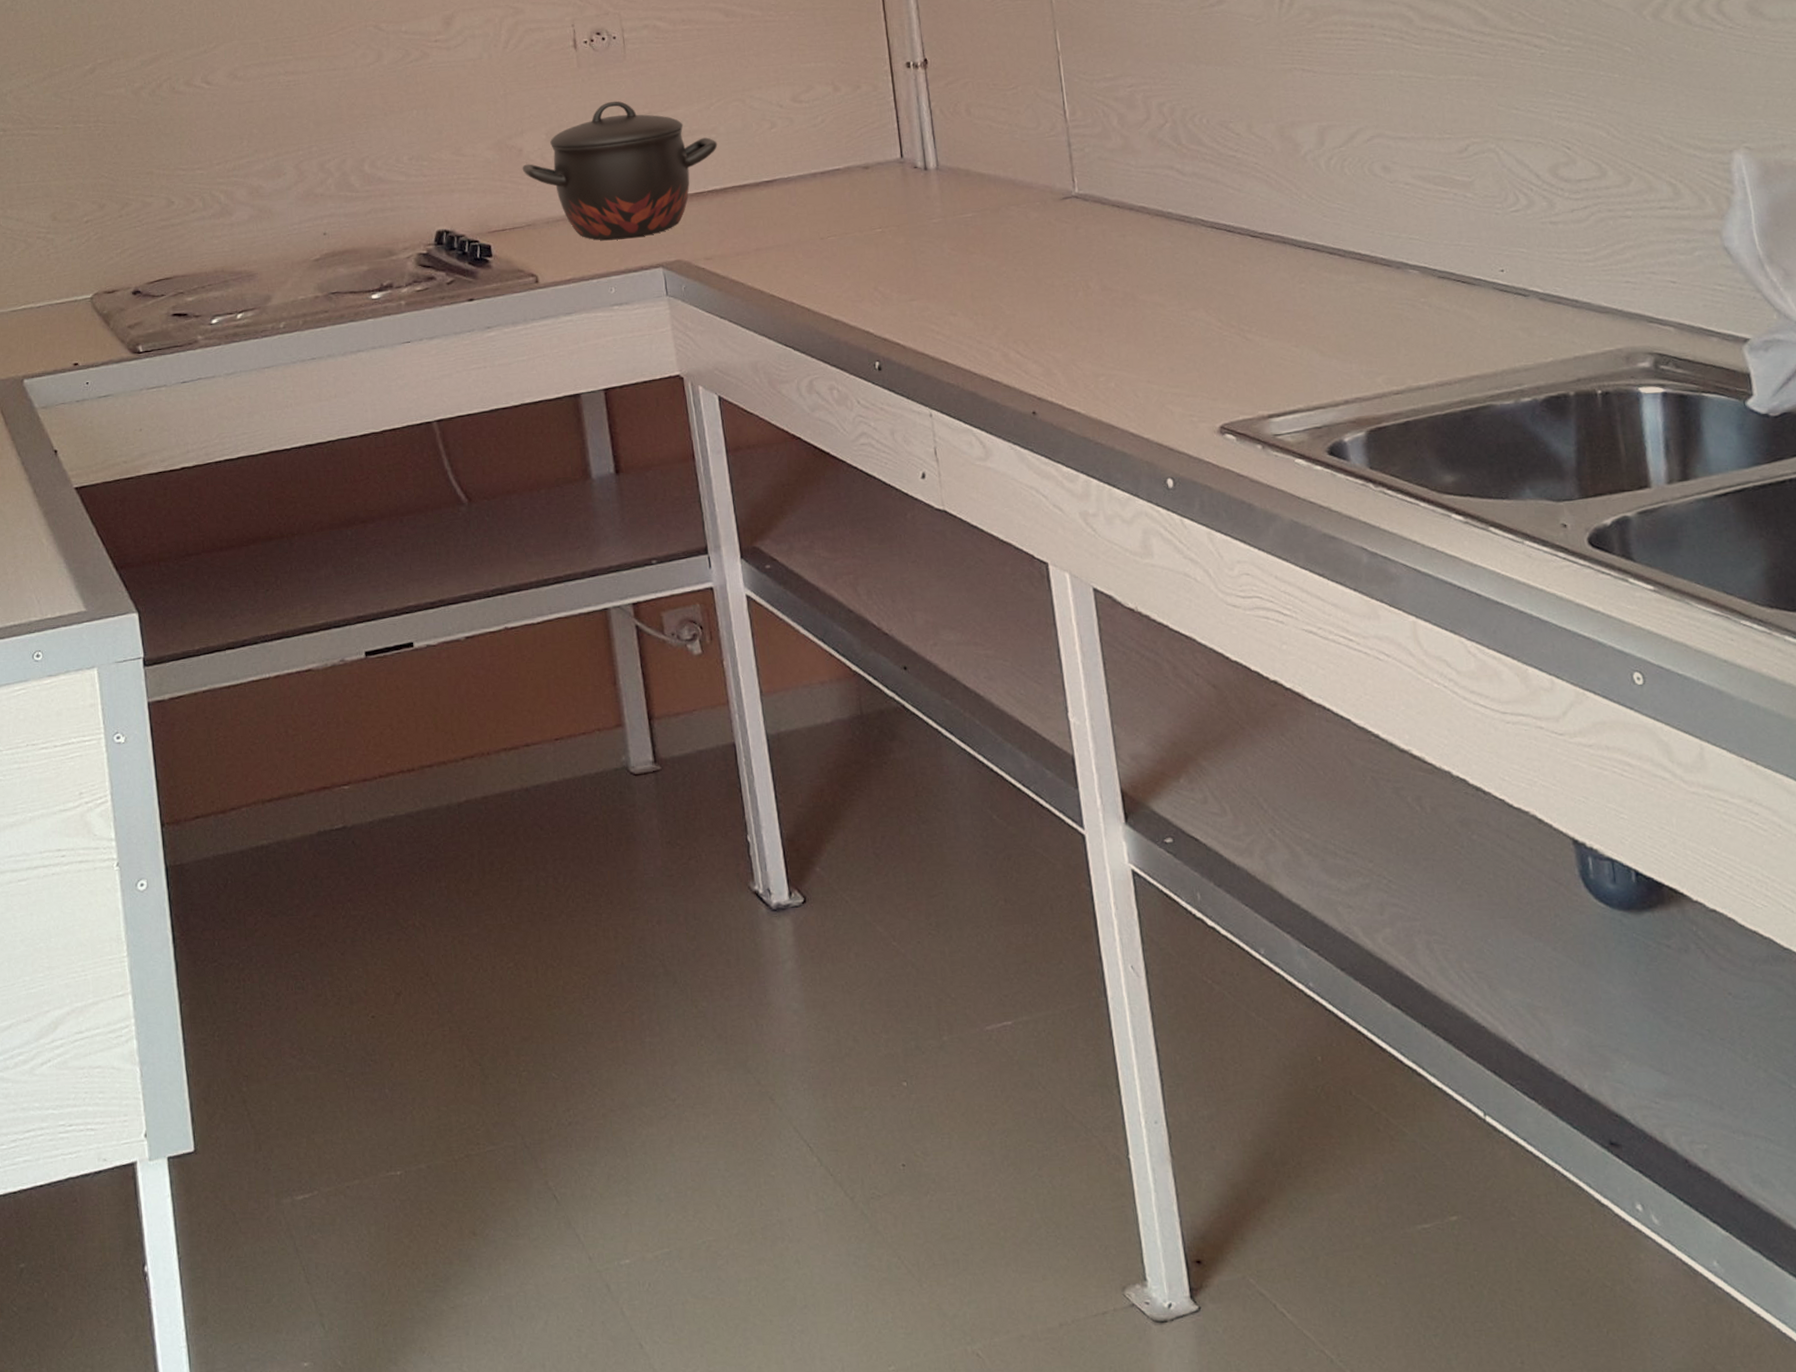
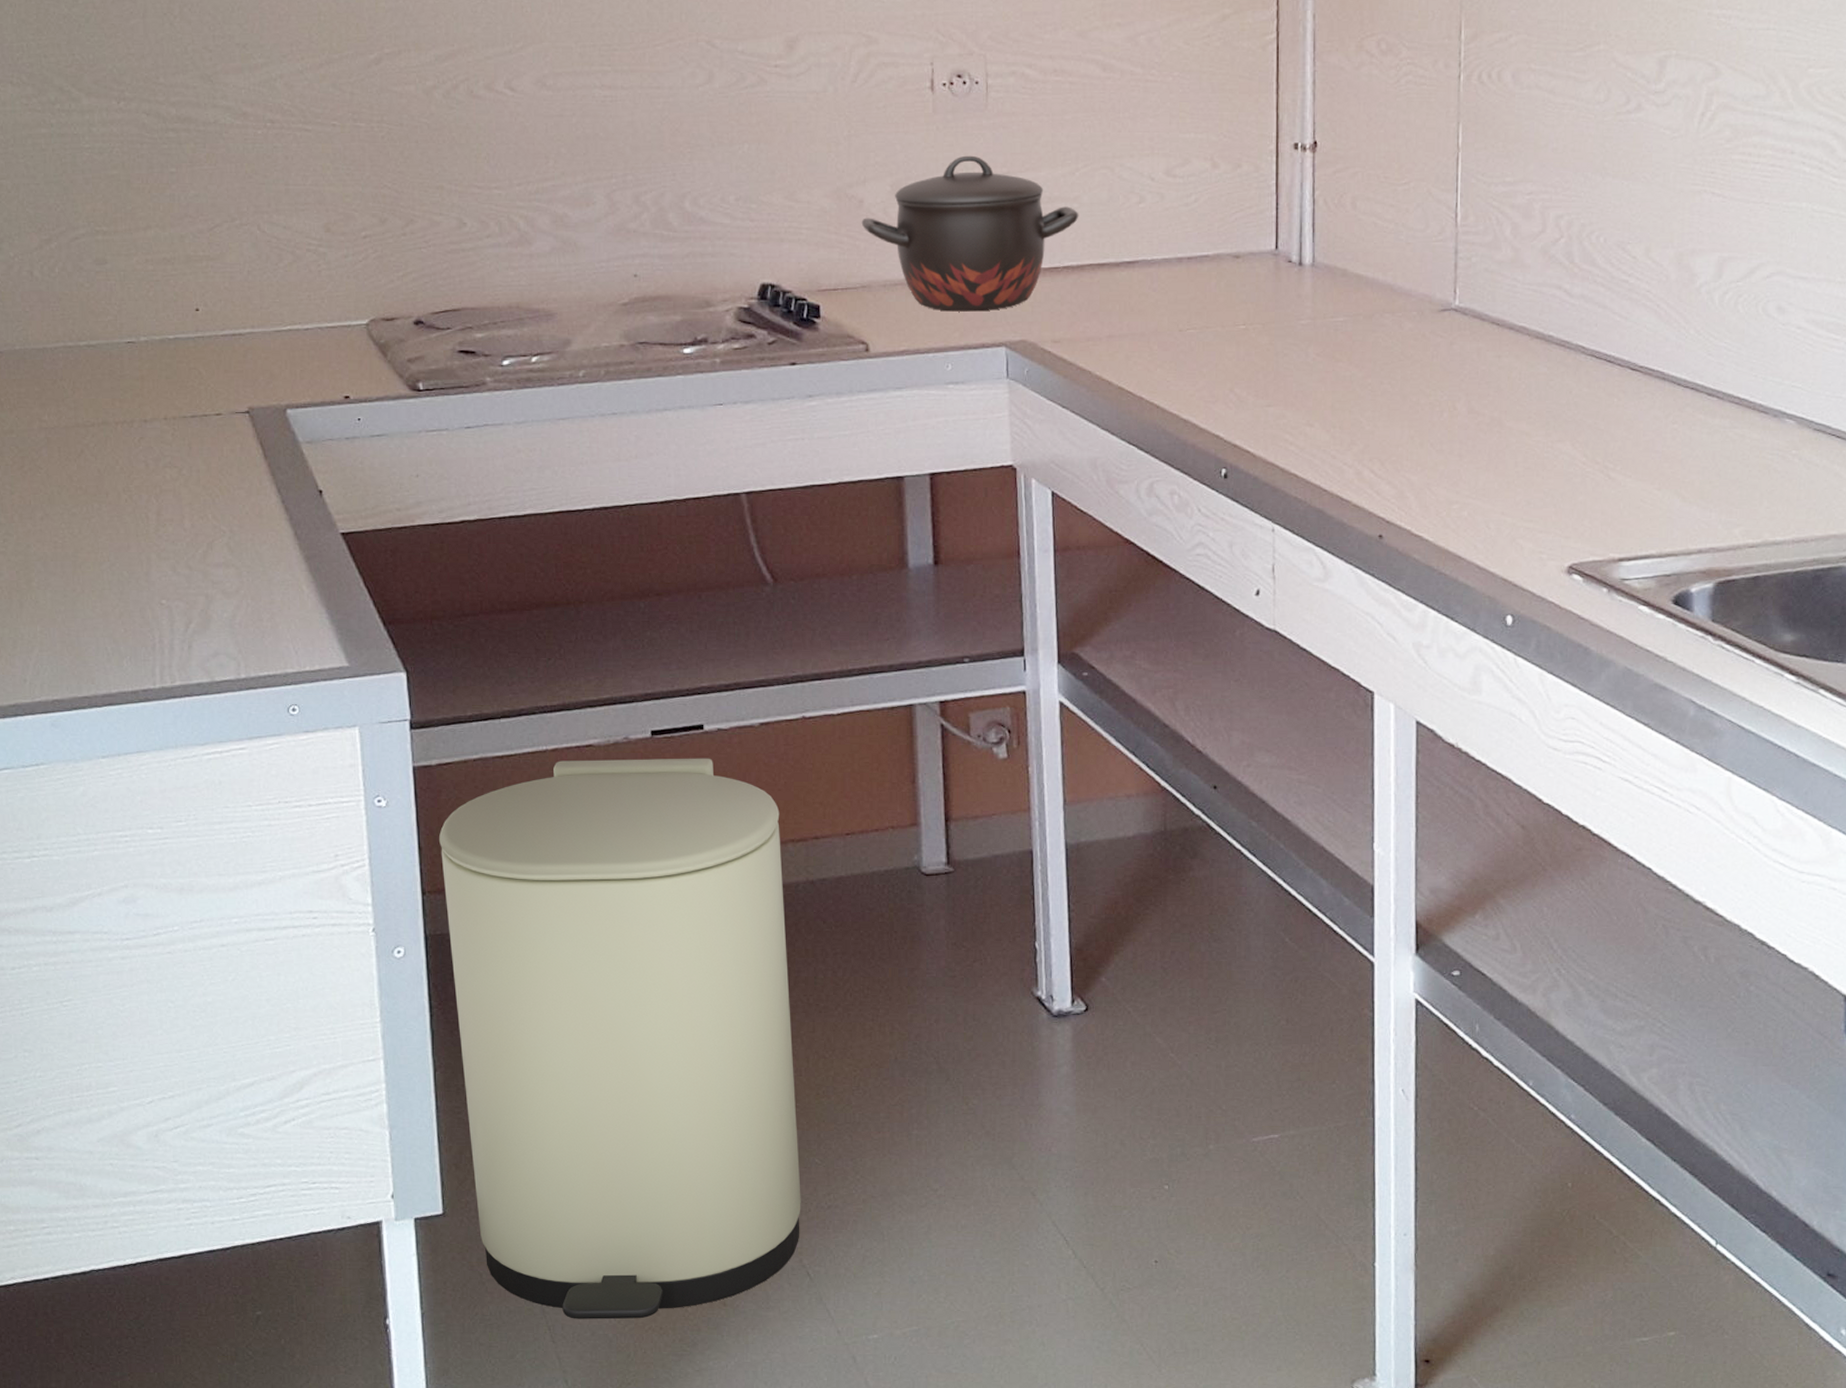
pedal bin: none [174,674,543,1257] -> present [438,758,801,1319]

